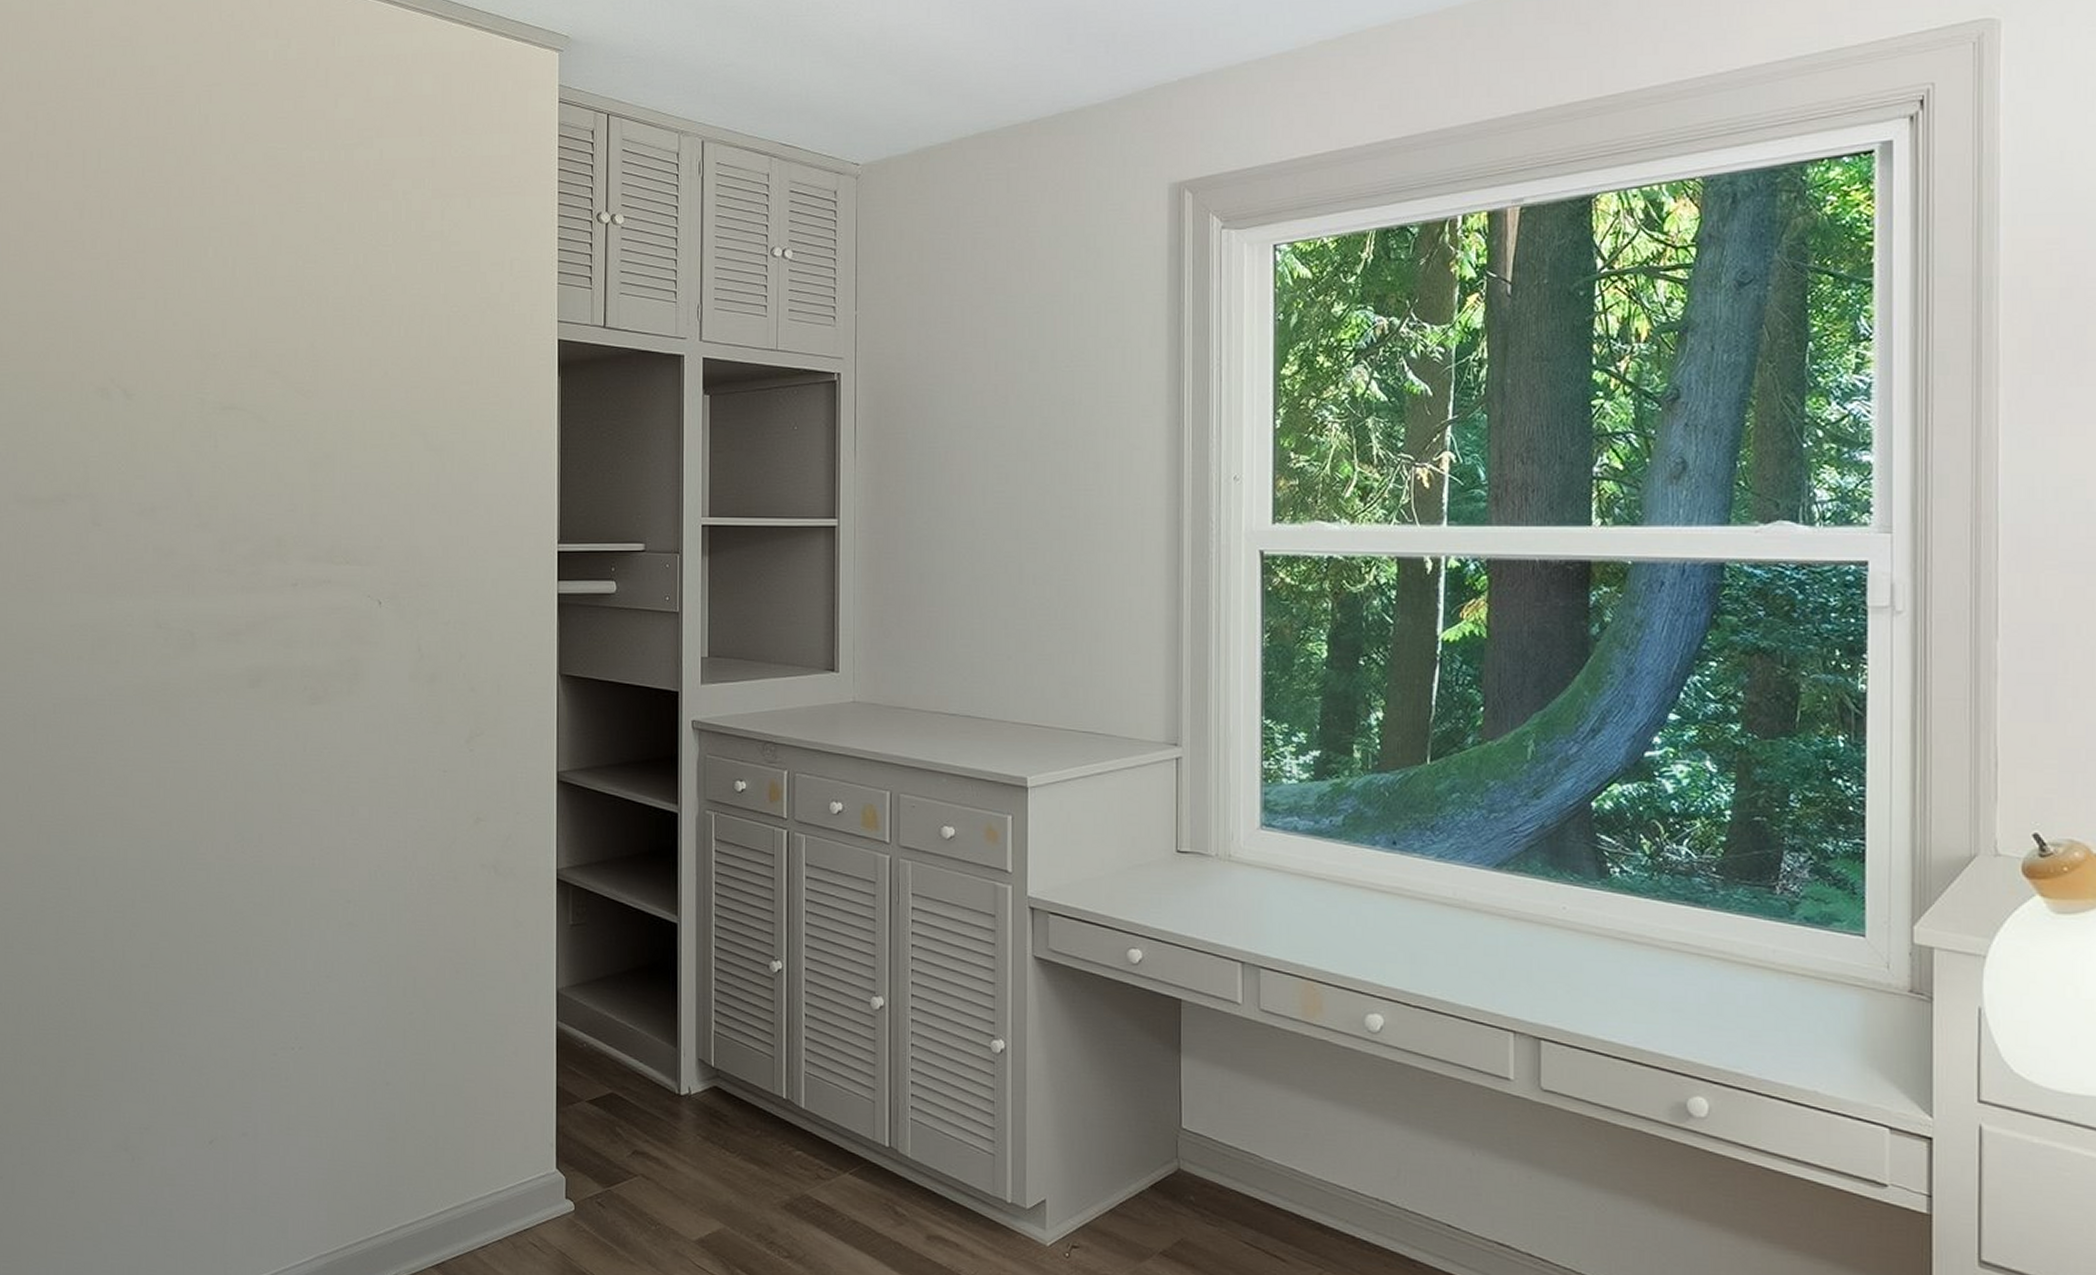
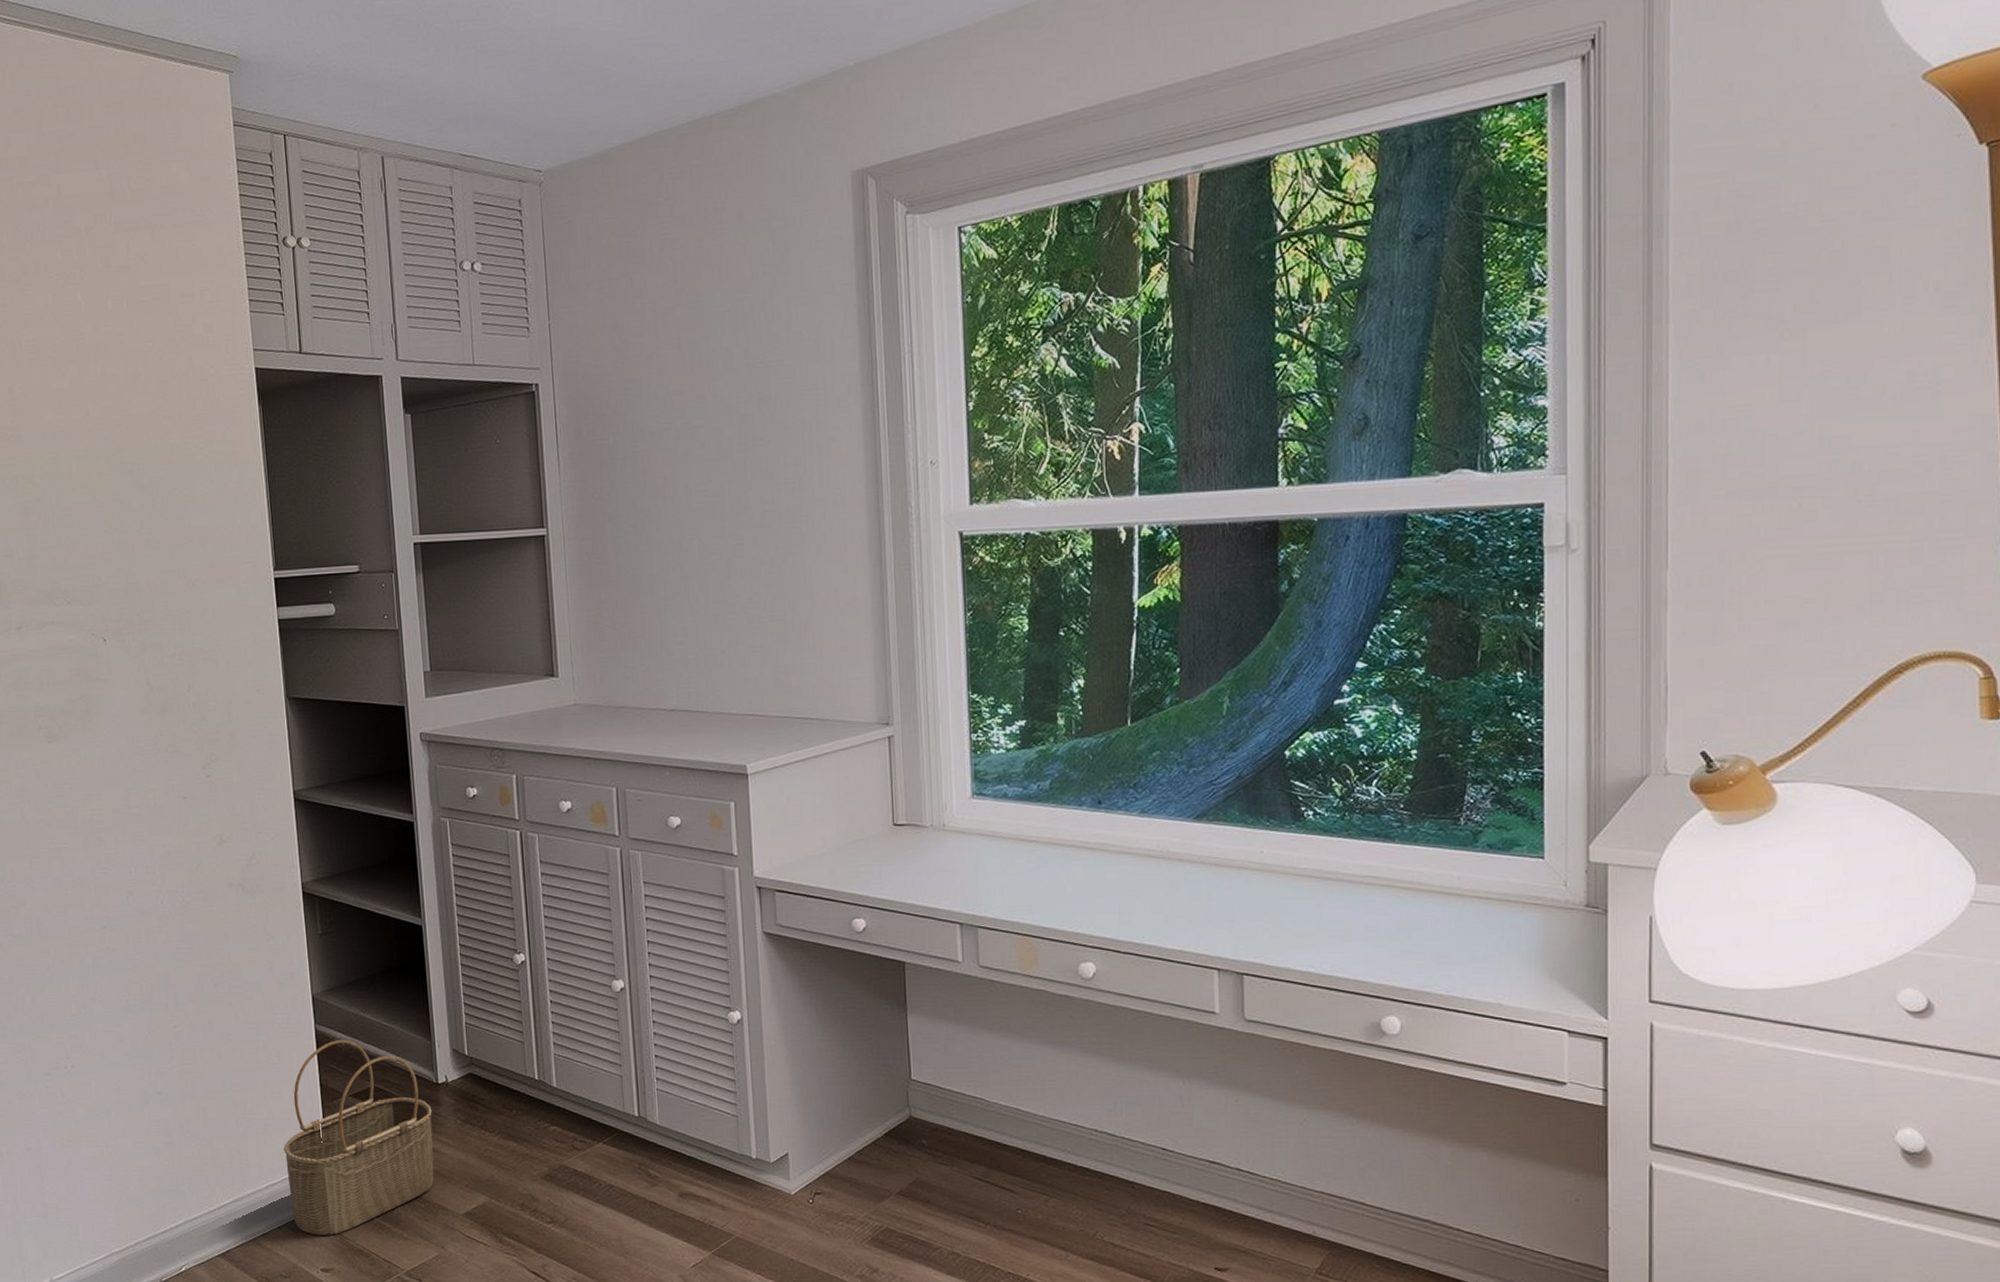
wicker basket: none [512,1040,672,1254] -> present [283,1040,434,1235]

